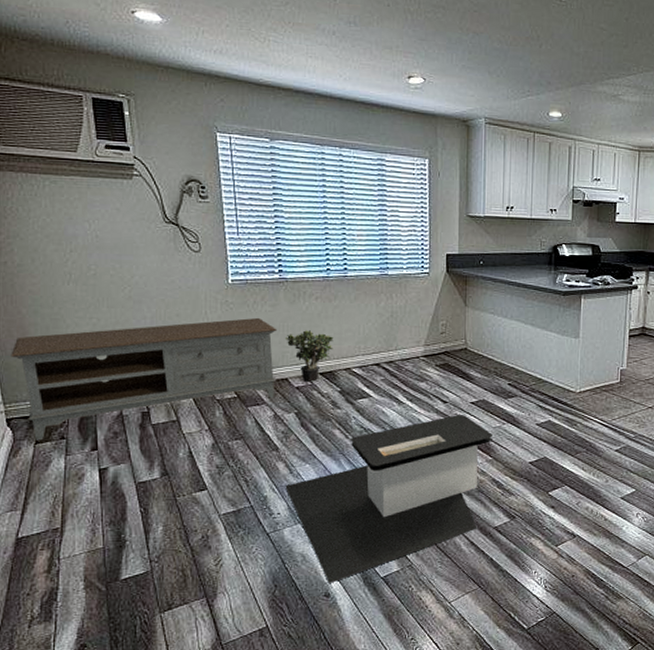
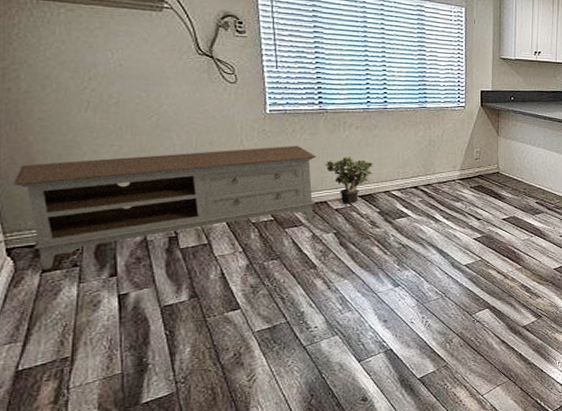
coffee table: present [285,415,494,583] -> none [323,230,523,388]

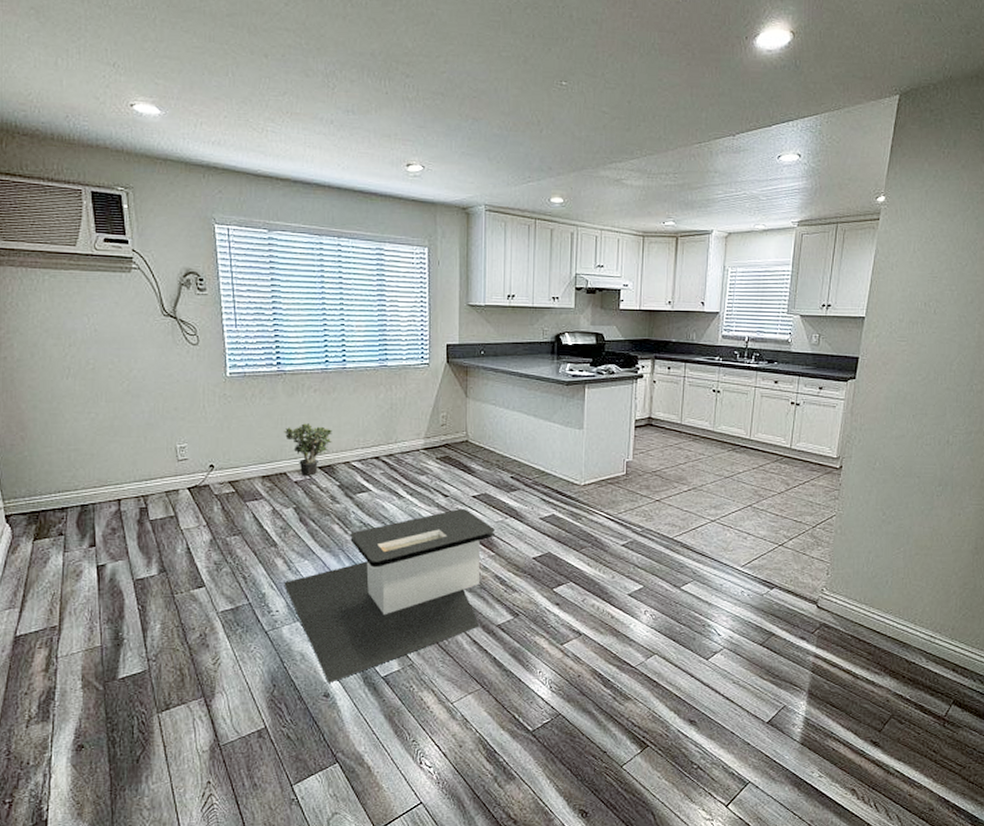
media console: present [13,145,317,270] -> none [10,410,276,537]
coffee table: none [323,230,523,388] -> present [284,509,496,683]

